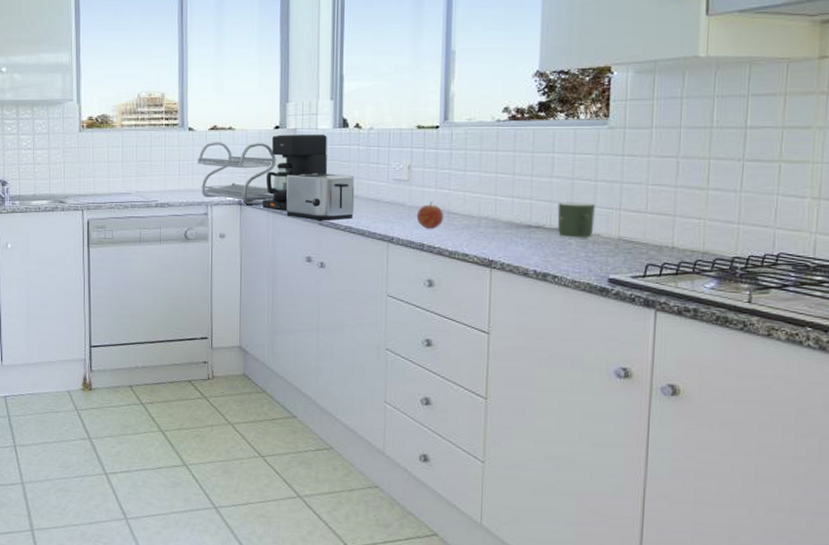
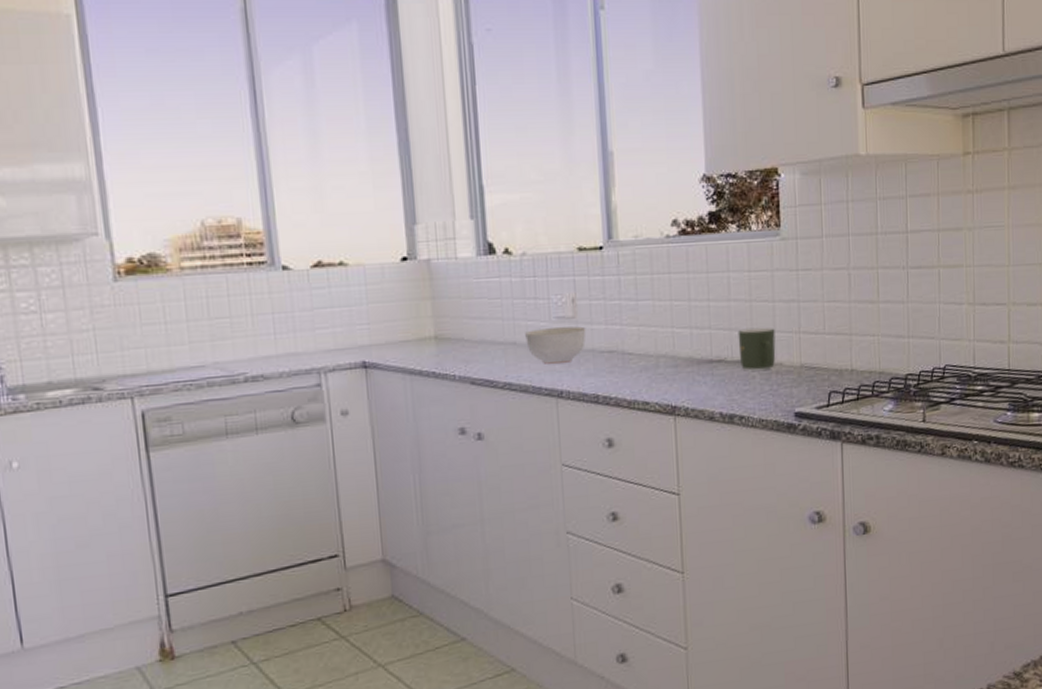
dish rack: present [197,142,277,205] -> none [298,280,410,368]
coffee maker: present [262,135,328,212] -> none [395,265,476,372]
toaster: present [285,172,355,222] -> none [422,315,513,380]
bowl: none [366,187,418,217] -> present [525,326,587,365]
fruit: present [416,201,444,230] -> none [586,340,619,377]

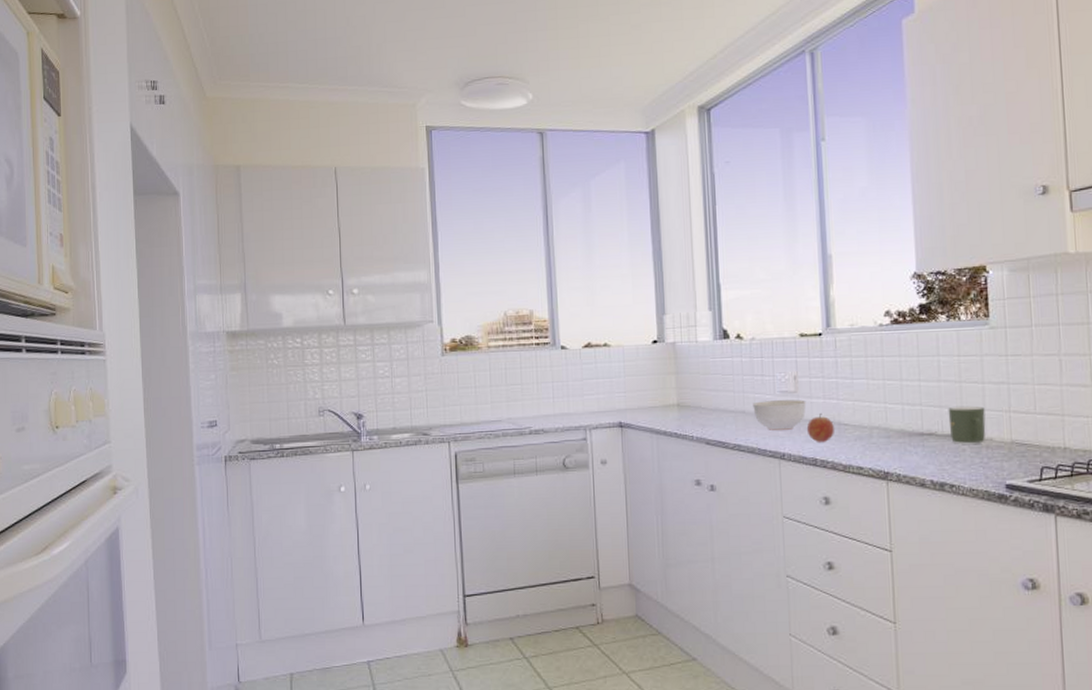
fruit: none [586,340,619,377] -> present [806,412,835,444]

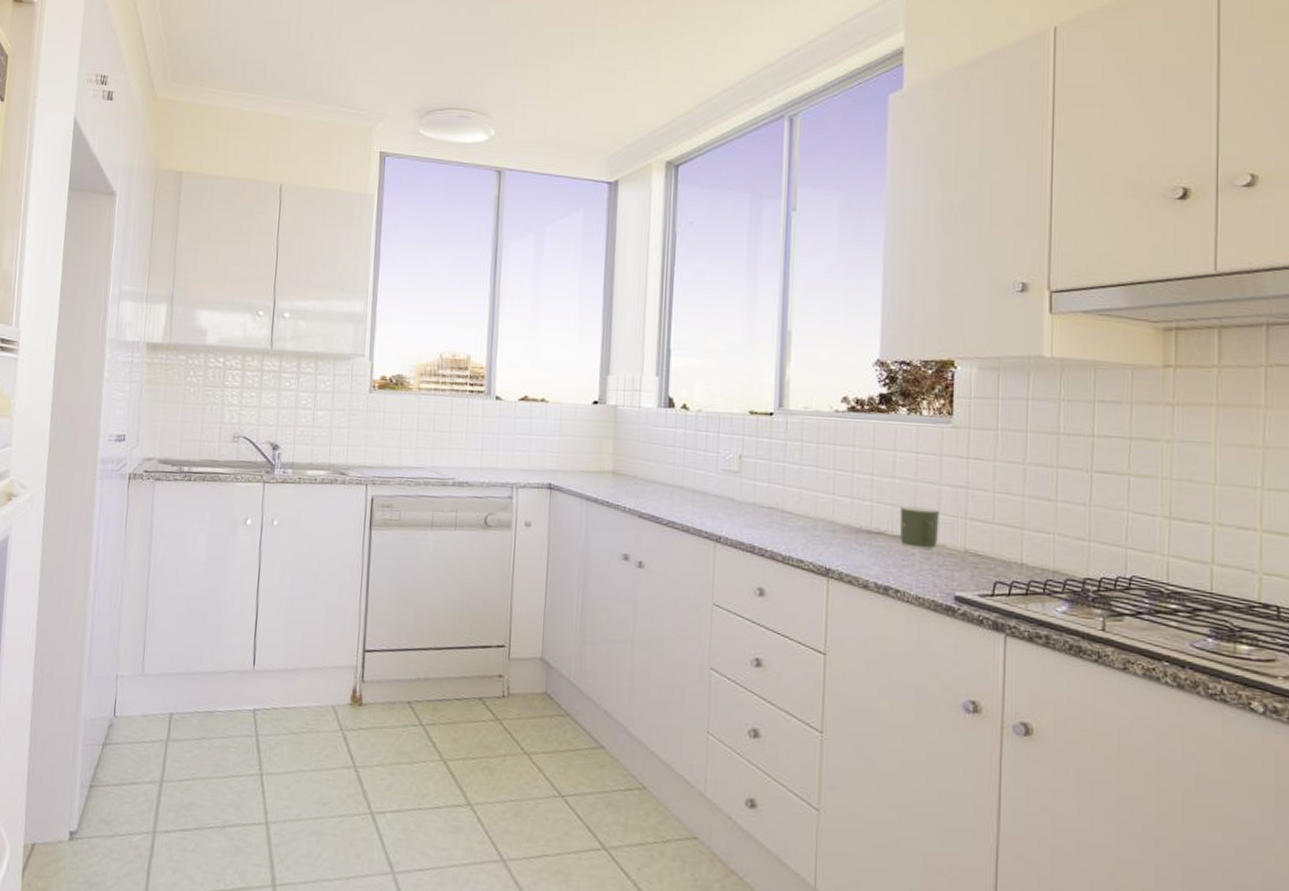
bowl: present [753,400,807,431] -> none [692,478,750,513]
fruit: present [806,412,835,444] -> none [747,497,778,530]

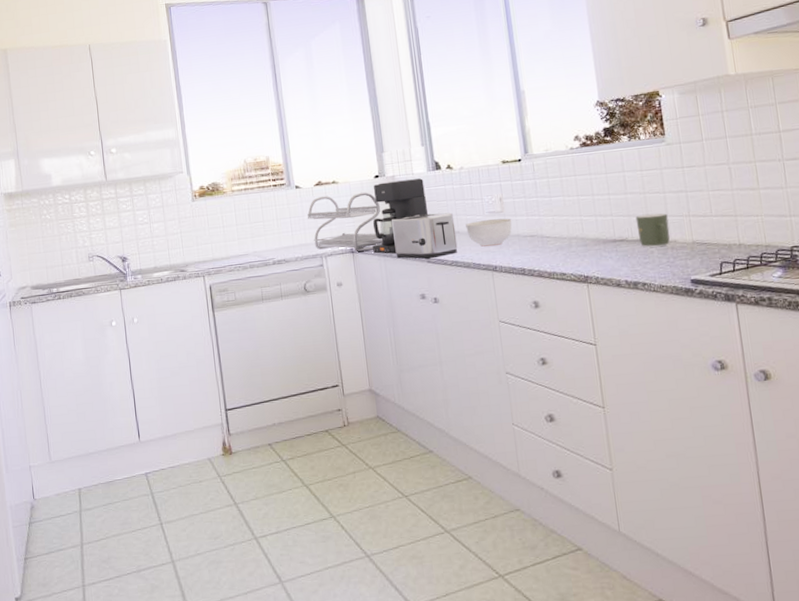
dish rack: none [503,414,594,491] -> present [307,191,383,253]
coffee maker: none [575,411,651,501] -> present [372,178,429,255]
toaster: none [602,456,680,514] -> present [391,212,458,260]
bowl: none [692,478,750,513] -> present [466,218,513,247]

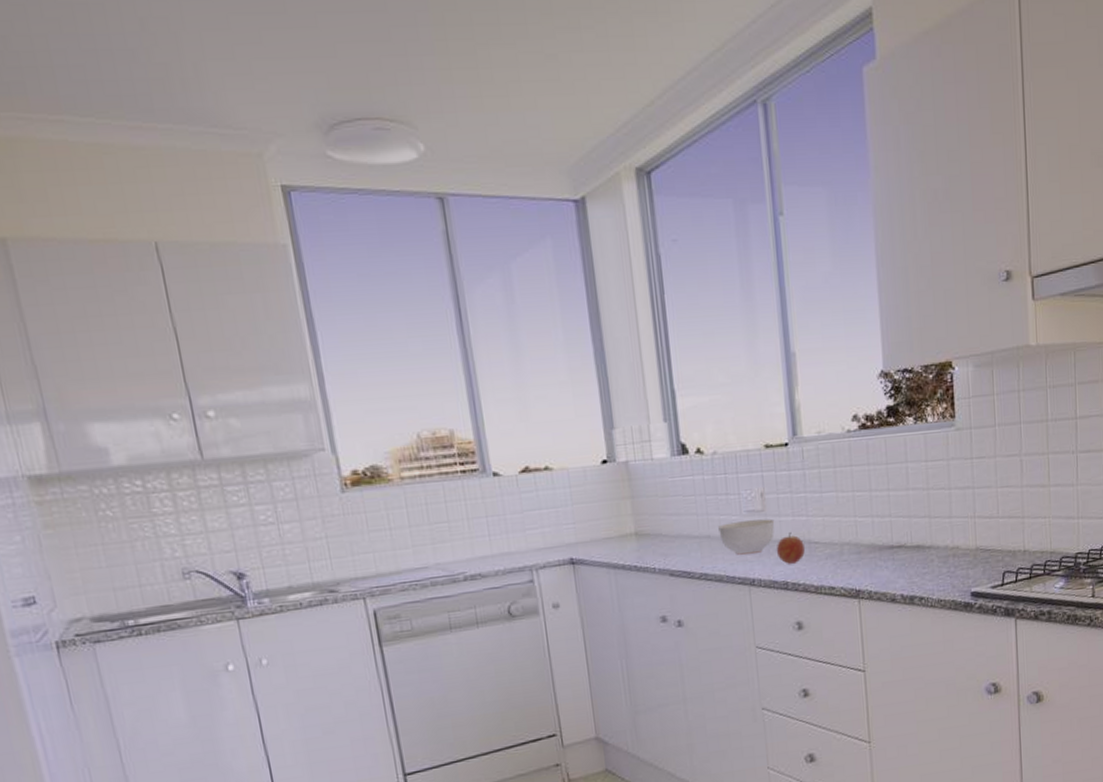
dish rack: present [307,191,383,253] -> none [510,482,613,564]
coffee maker: present [372,178,429,255] -> none [599,465,672,566]
toaster: present [391,212,458,260] -> none [623,511,708,572]
fruit: none [514,228,539,255] -> present [776,531,806,565]
mug: present [635,213,670,248] -> none [916,513,953,555]

